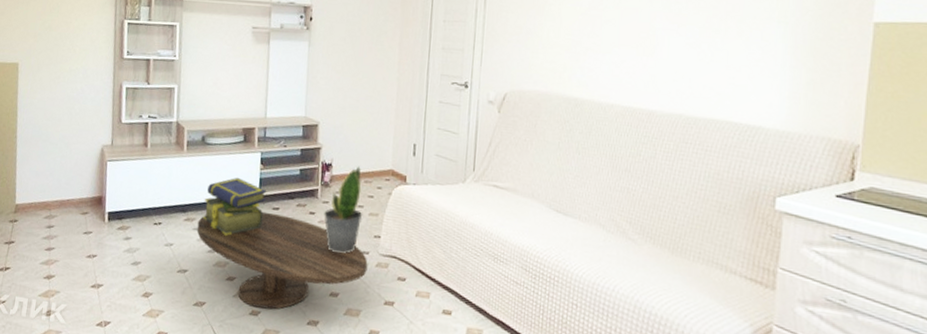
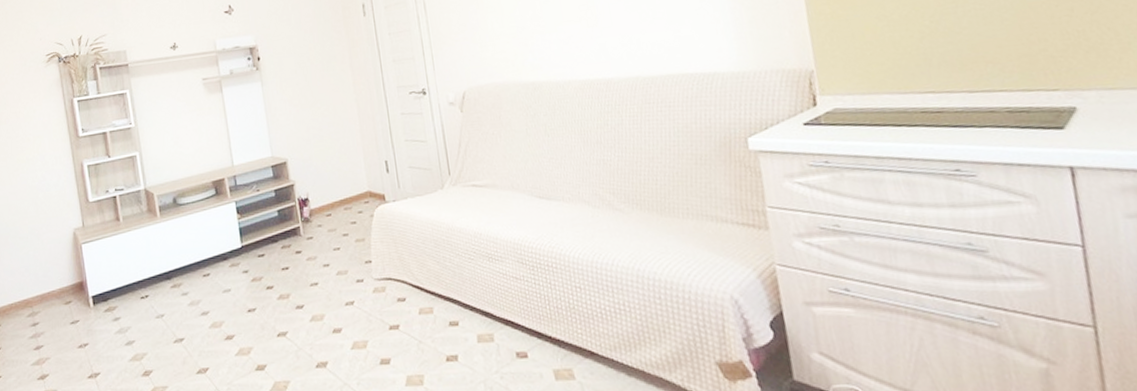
coffee table: present [196,211,368,310] -> none [185,260,366,362]
stack of books: present [203,178,267,236] -> none [187,232,251,294]
potted plant: present [324,166,363,254] -> none [310,194,350,288]

